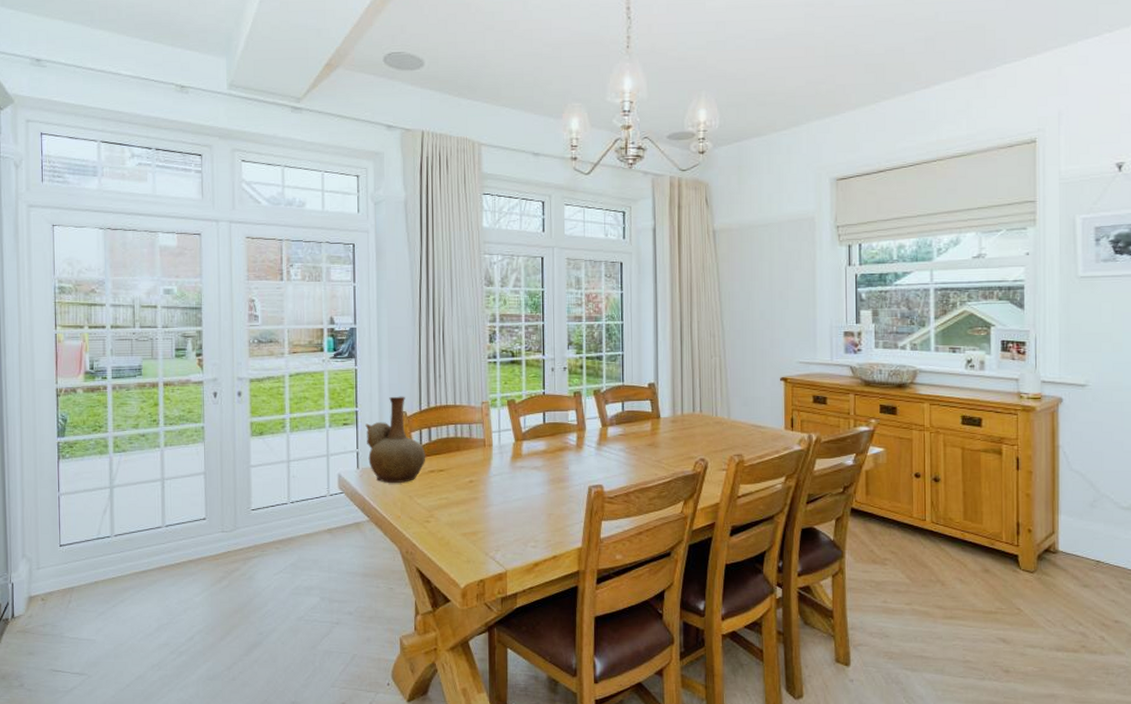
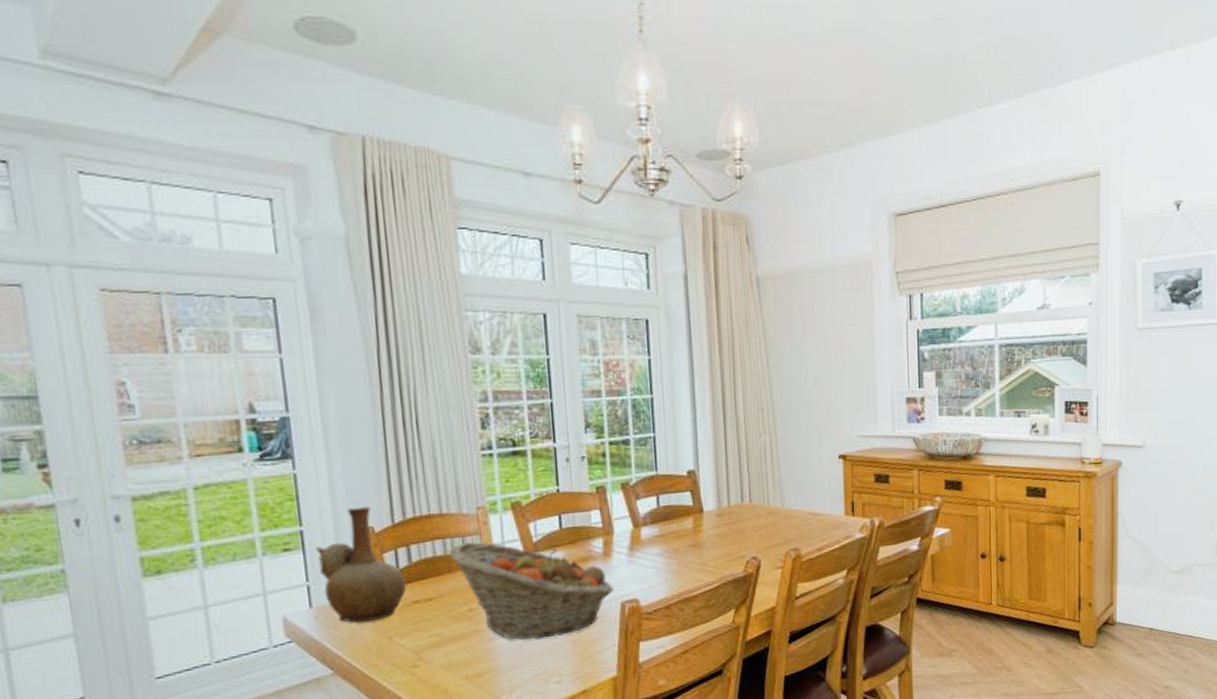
fruit basket: none [458,429,583,510] -> present [448,542,614,640]

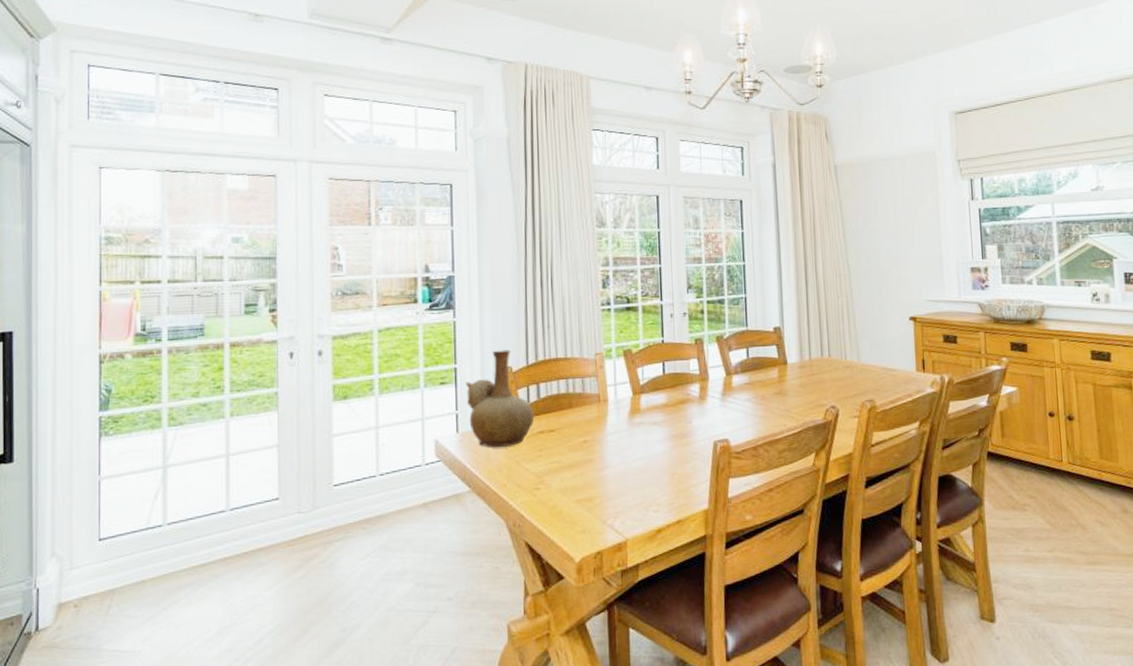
fruit basket: present [448,542,614,640] -> none [570,383,708,471]

